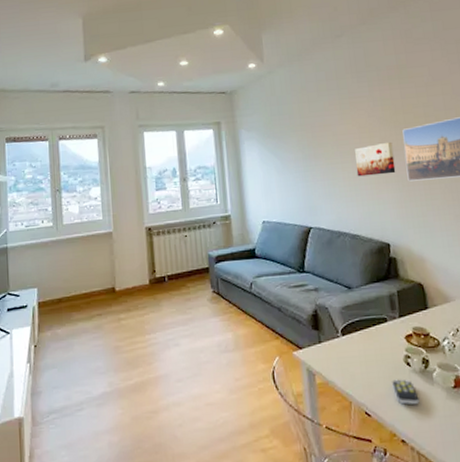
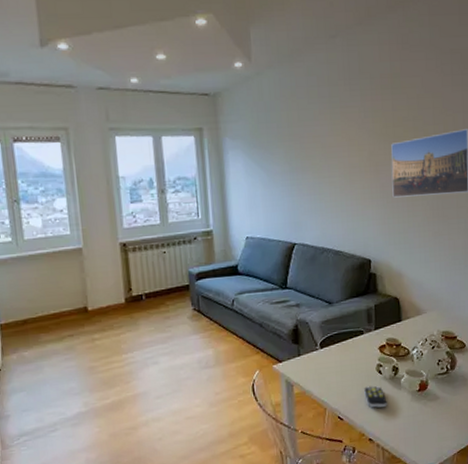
wall art: present [355,141,396,177] -> none [342,156,382,192]

